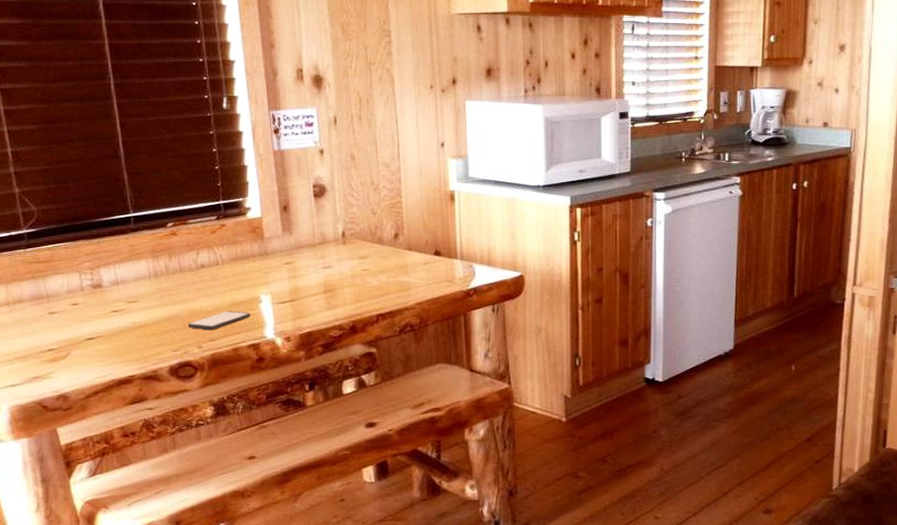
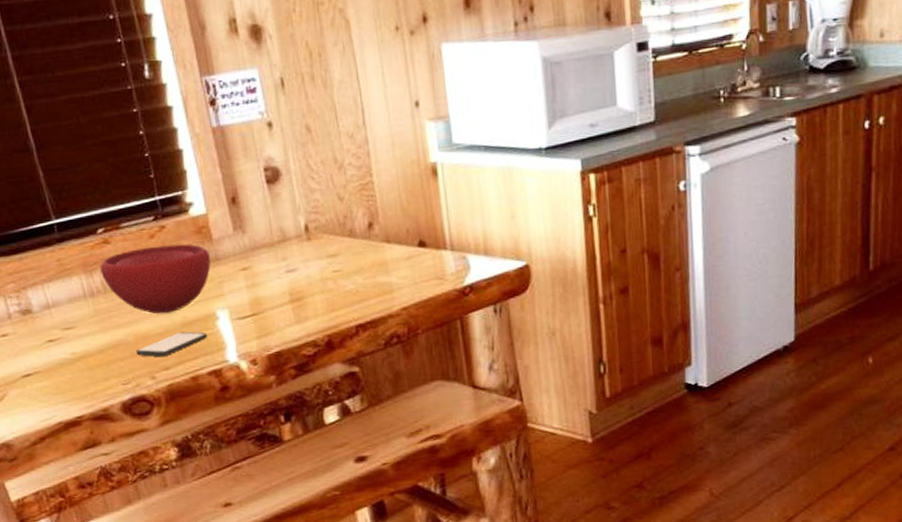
bowl: none [166,240,261,295] -> present [100,244,211,314]

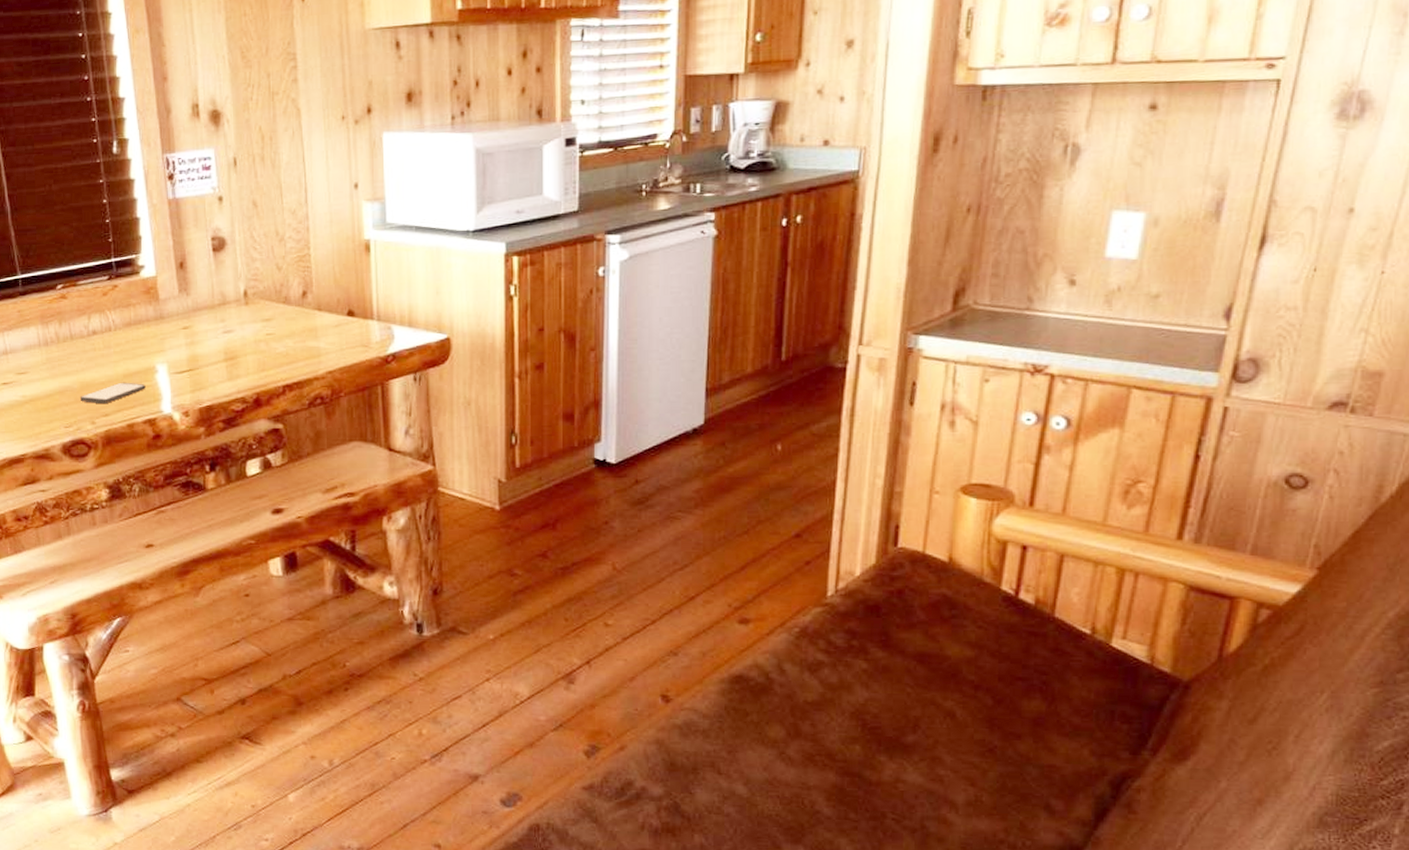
bowl: present [100,244,211,314] -> none [56,302,156,365]

